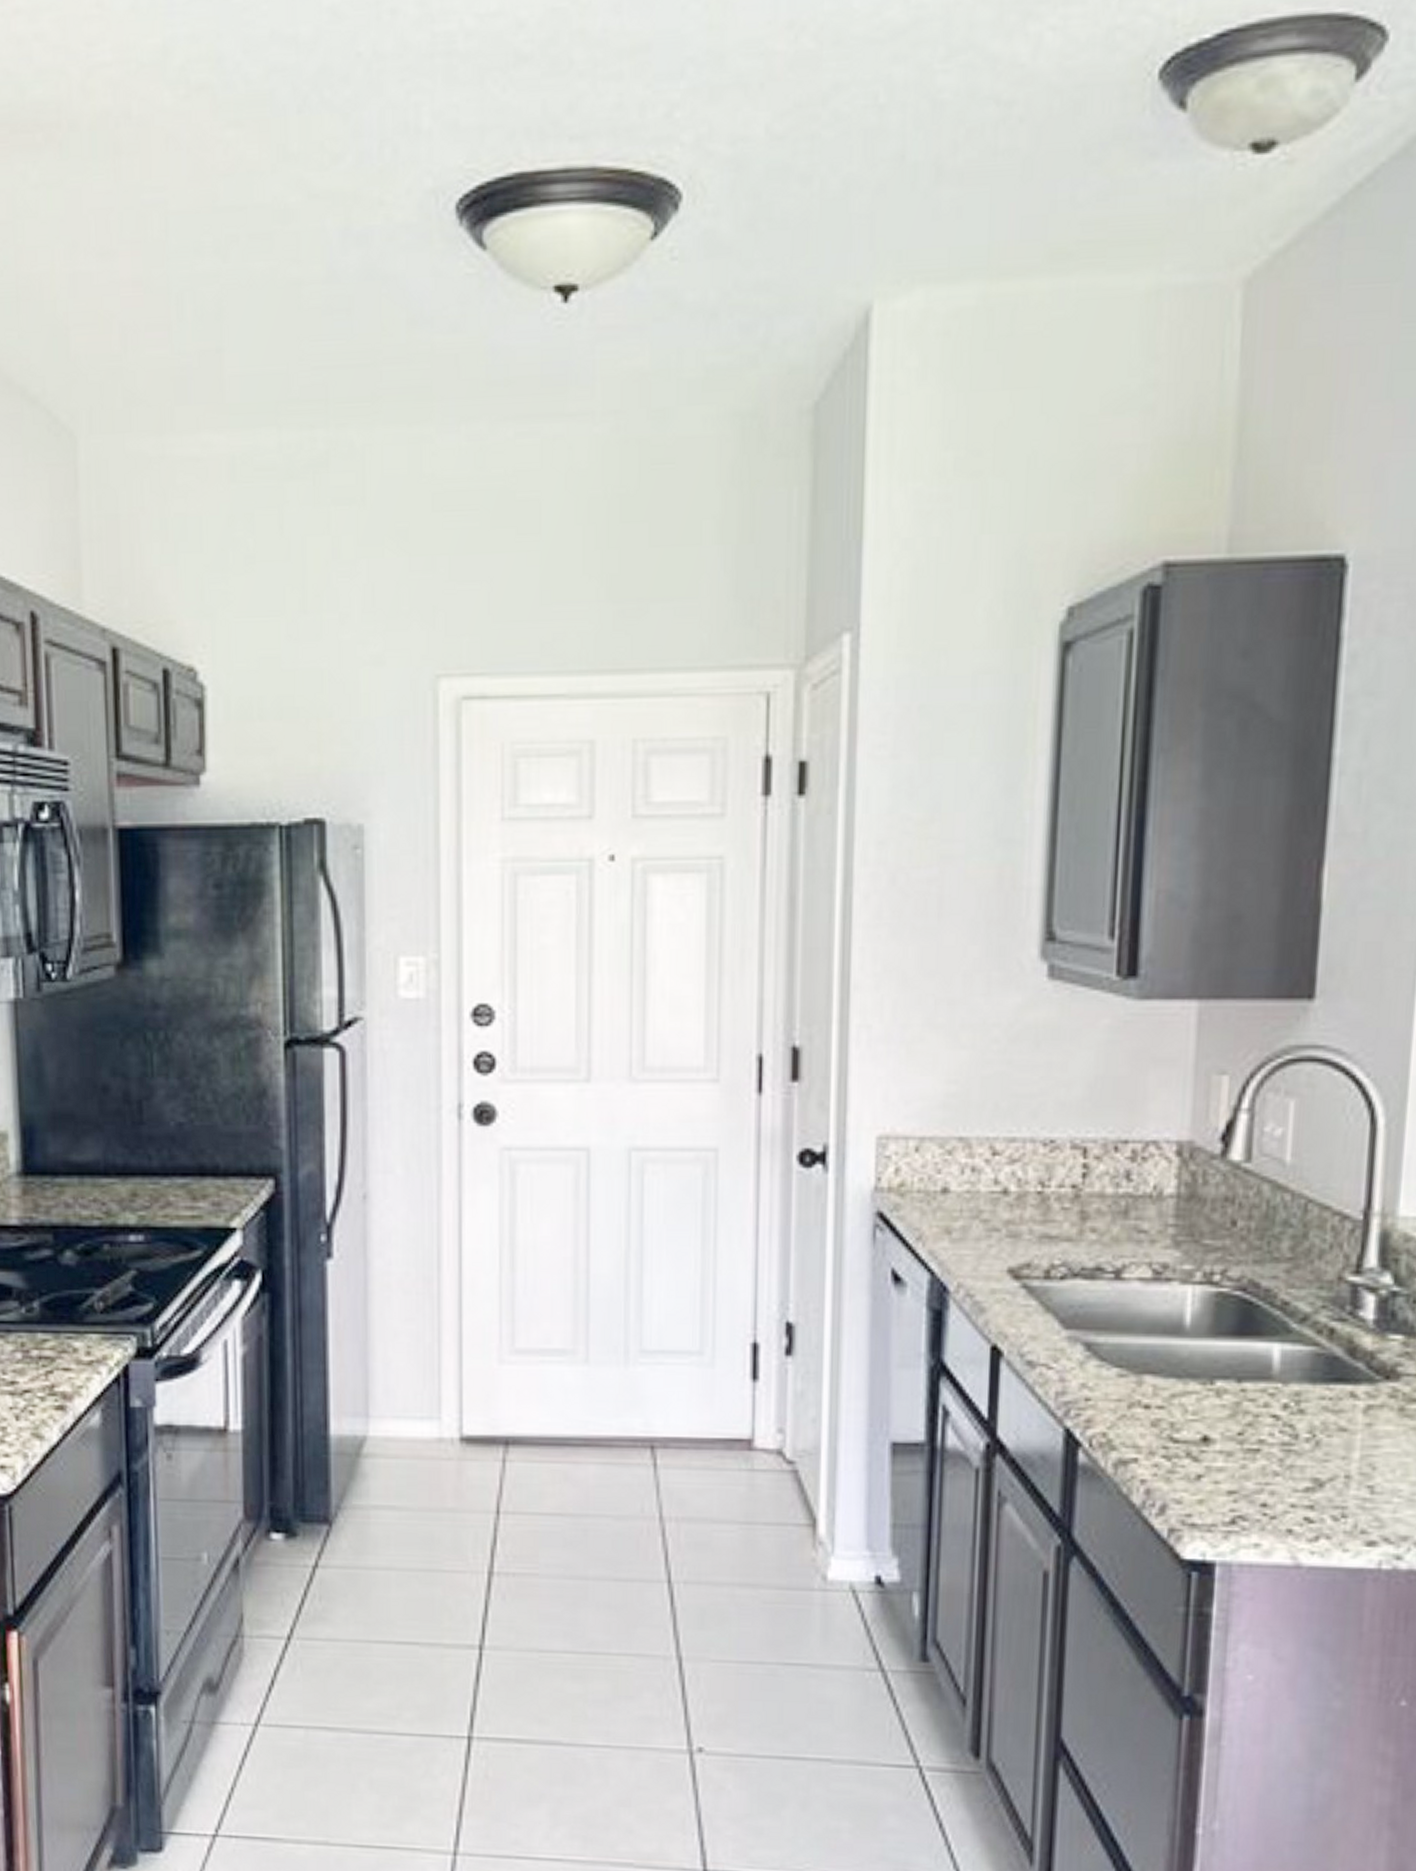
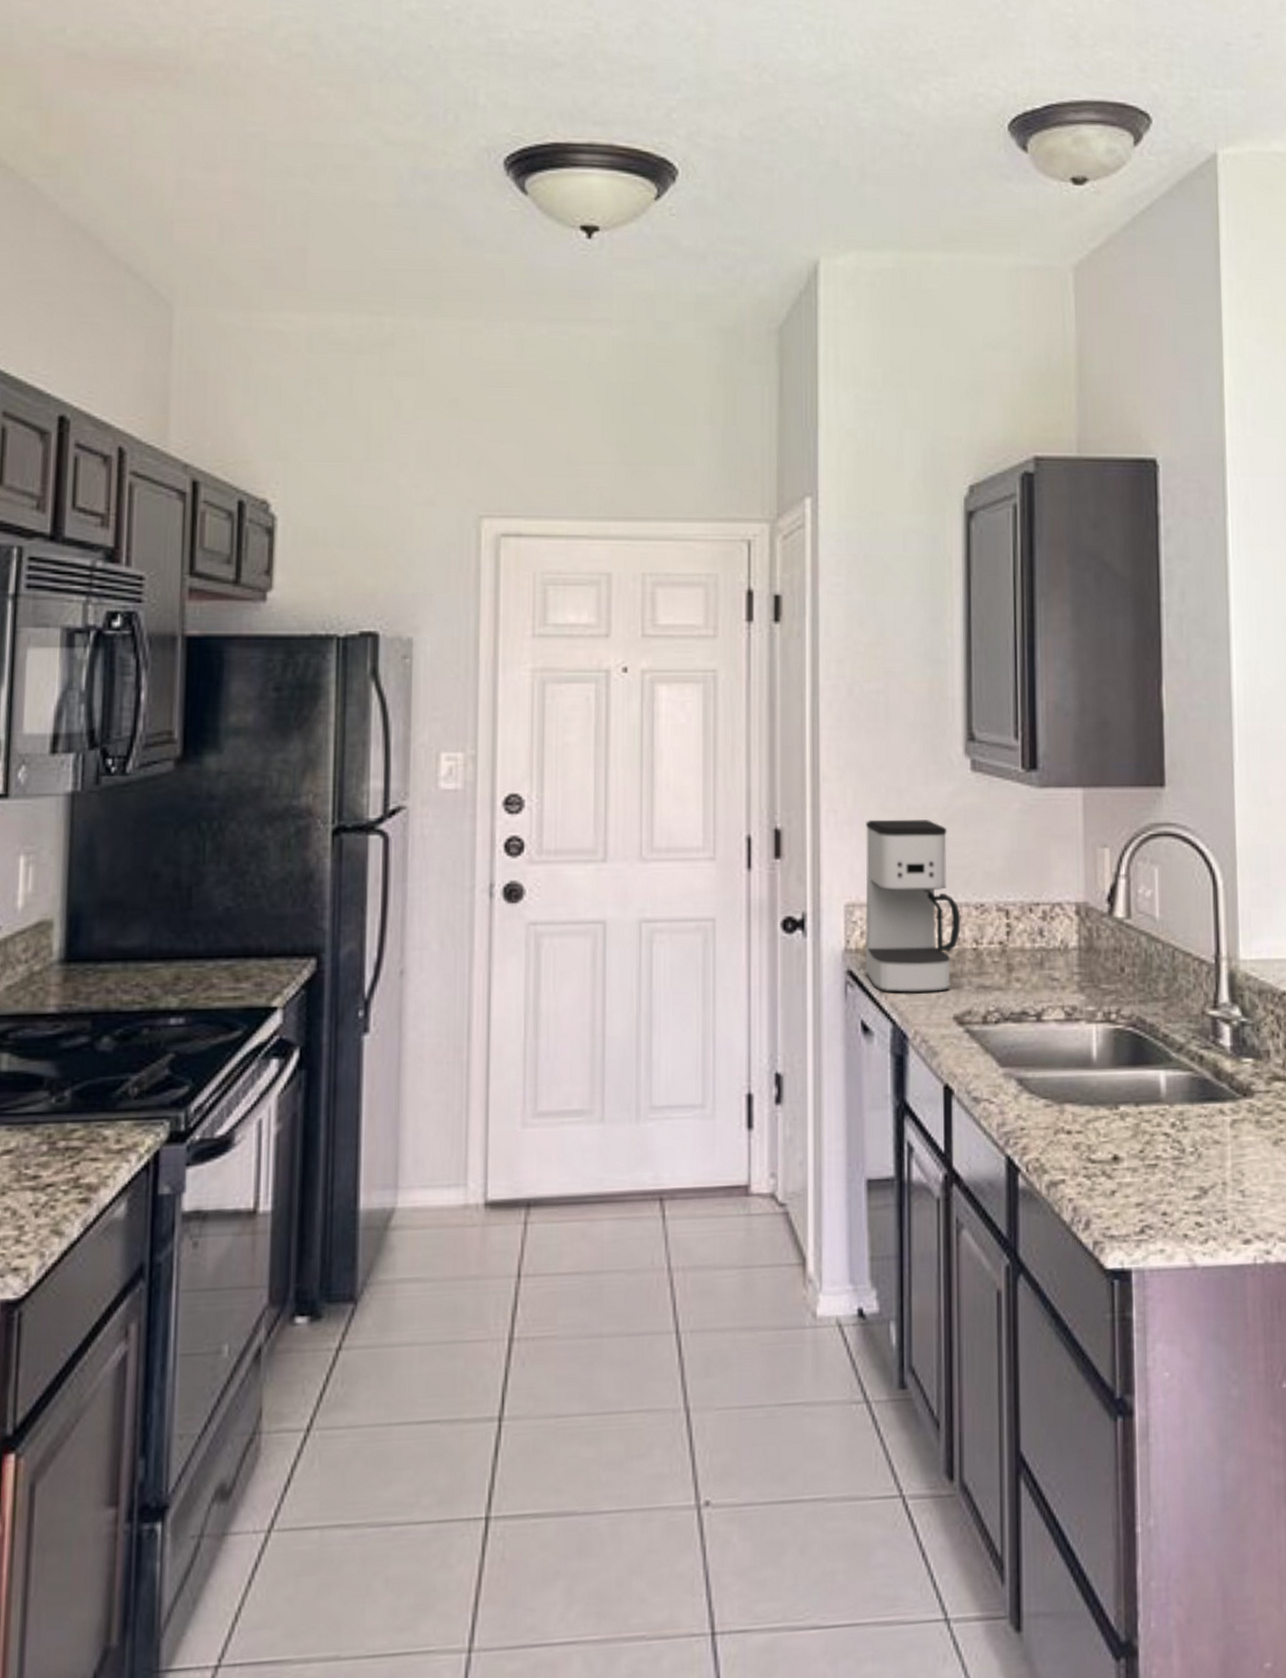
coffee maker: none [898,1037,1024,1241] -> present [864,819,961,994]

